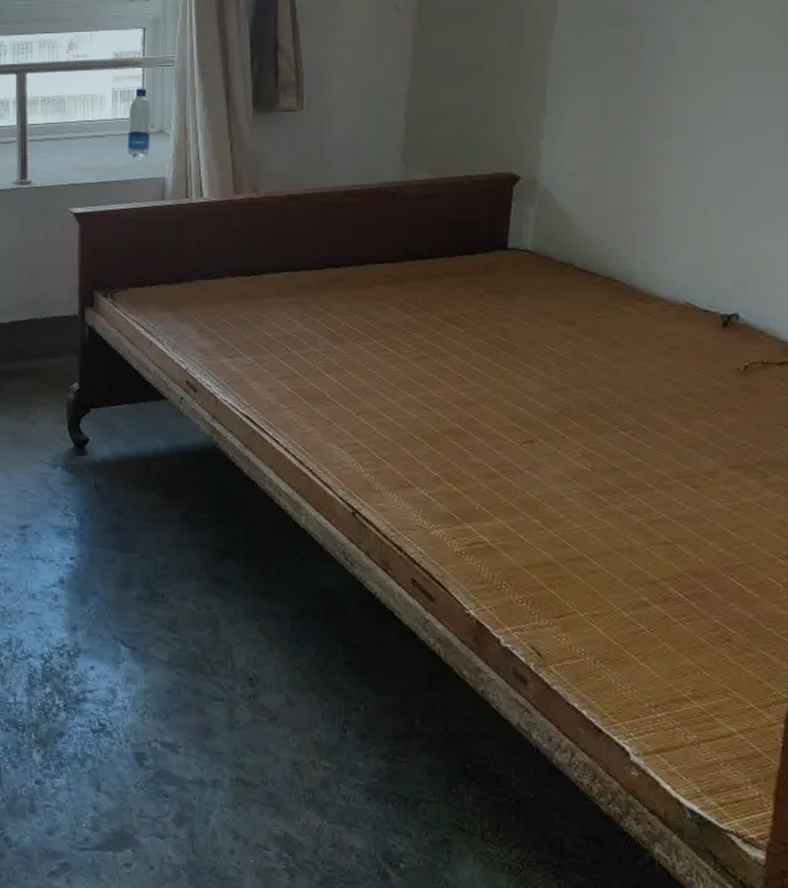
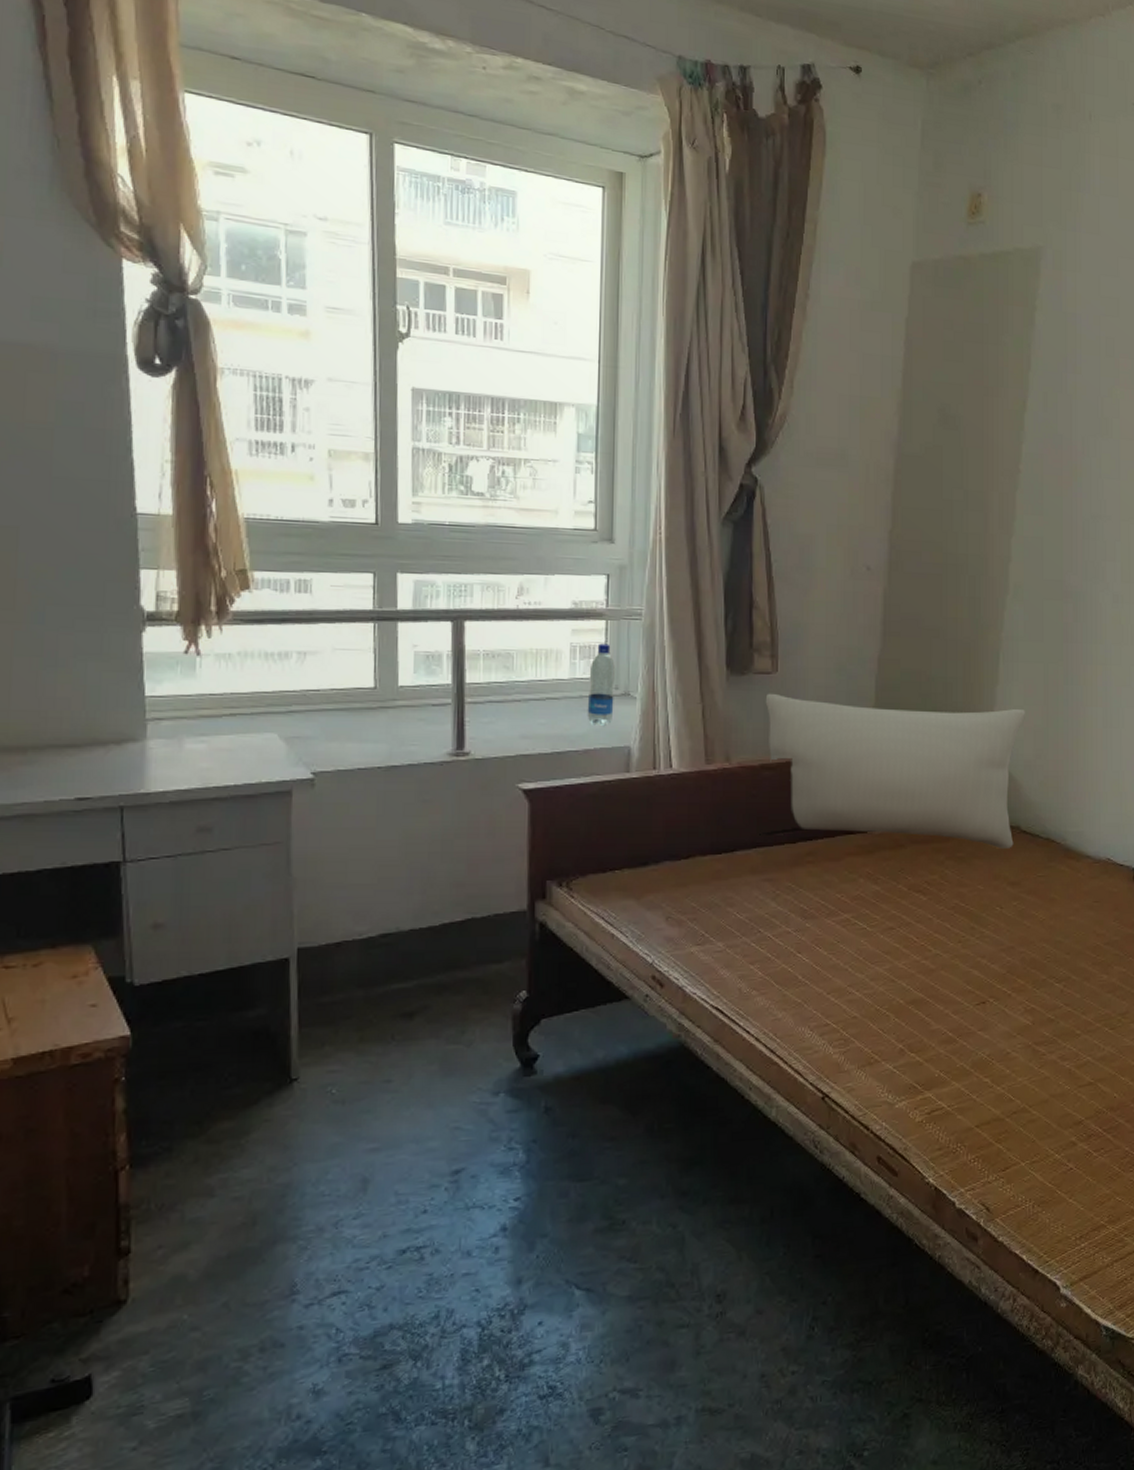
pillow: none [286,129,579,286] -> present [759,693,1025,849]

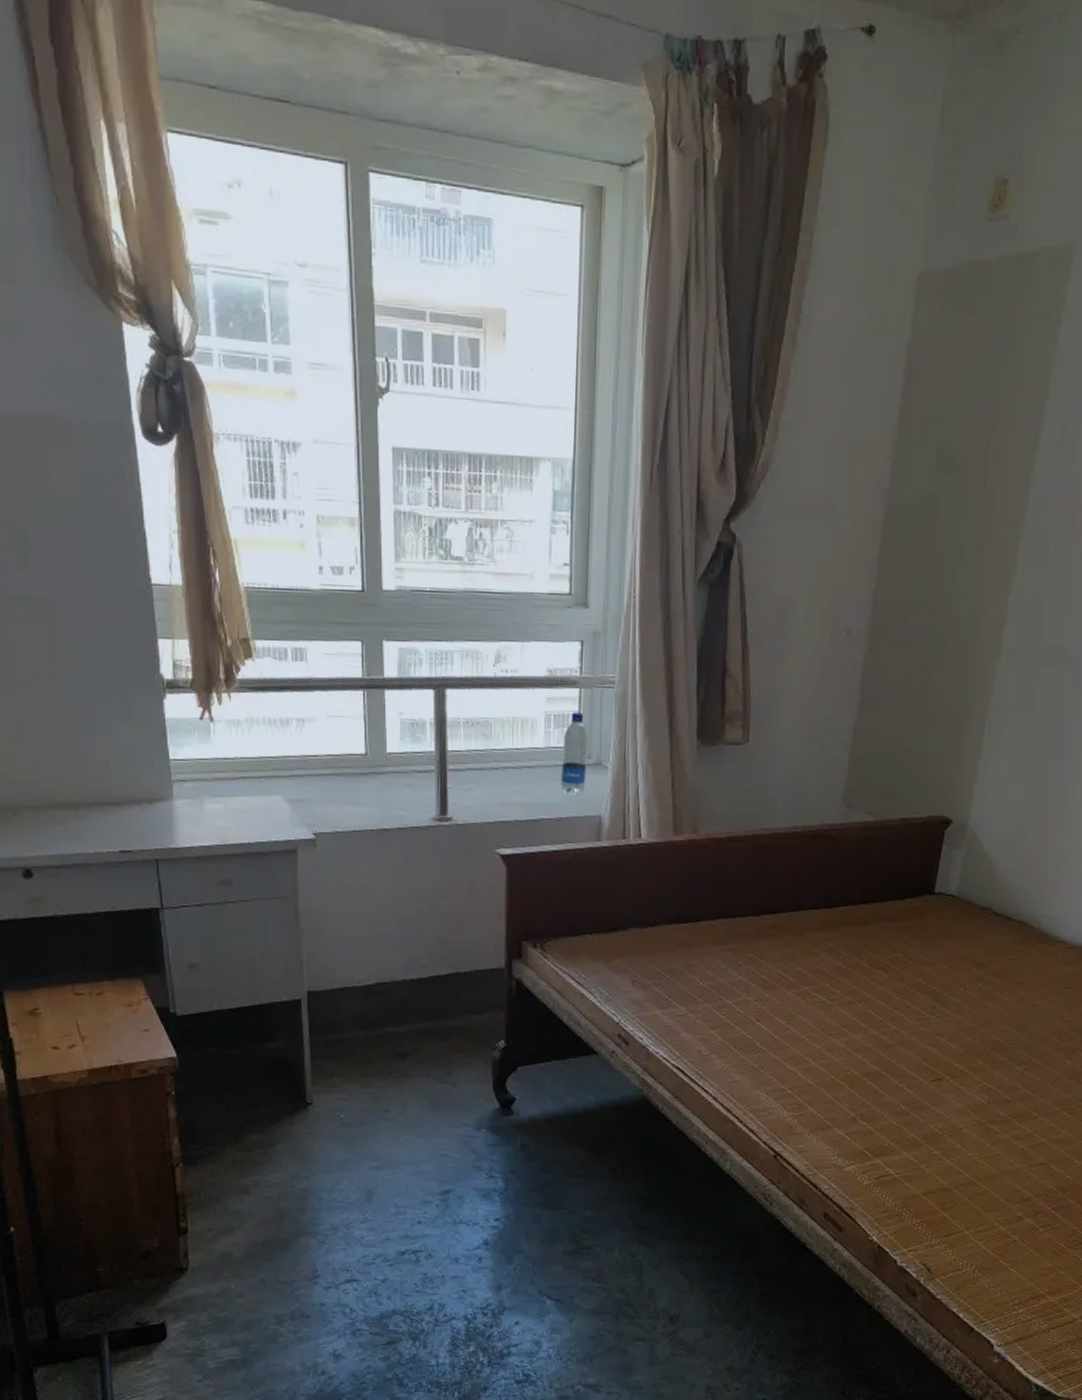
pillow: present [759,693,1025,849] -> none [724,764,1008,930]

